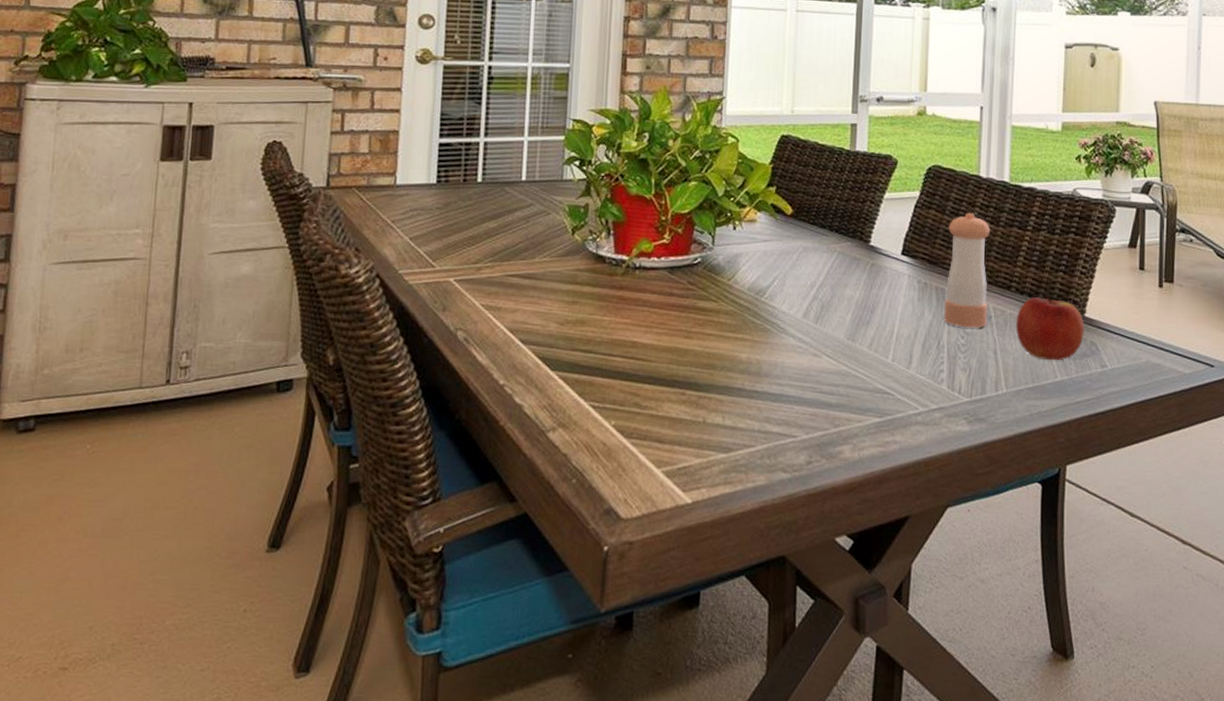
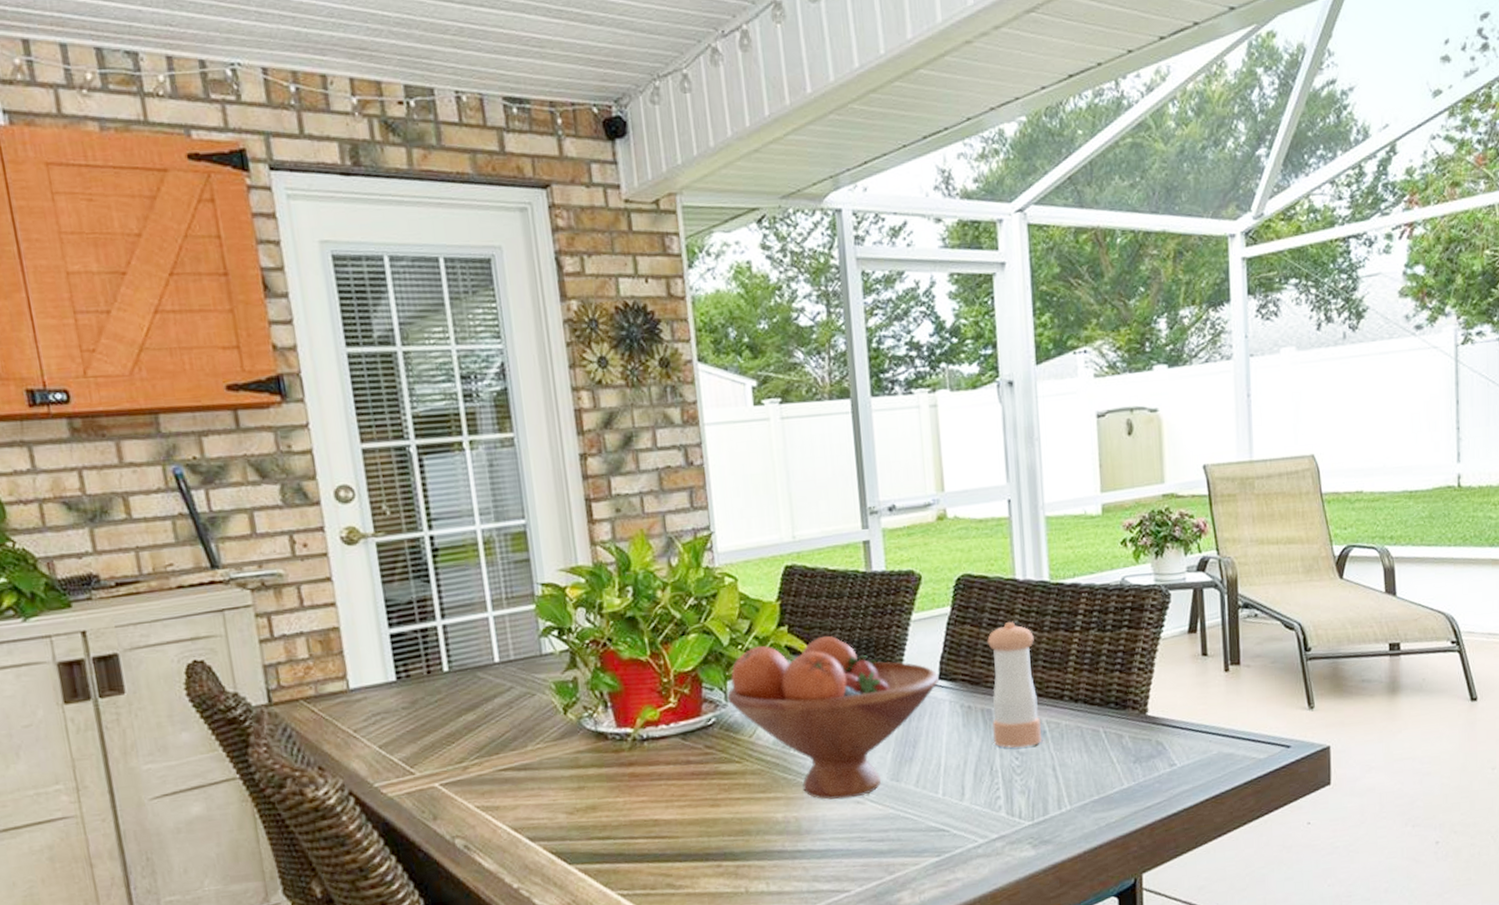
fruit bowl: none [714,200,901,350] -> present [727,635,939,800]
apple: present [1015,294,1085,361] -> none [1073,698,1149,769]

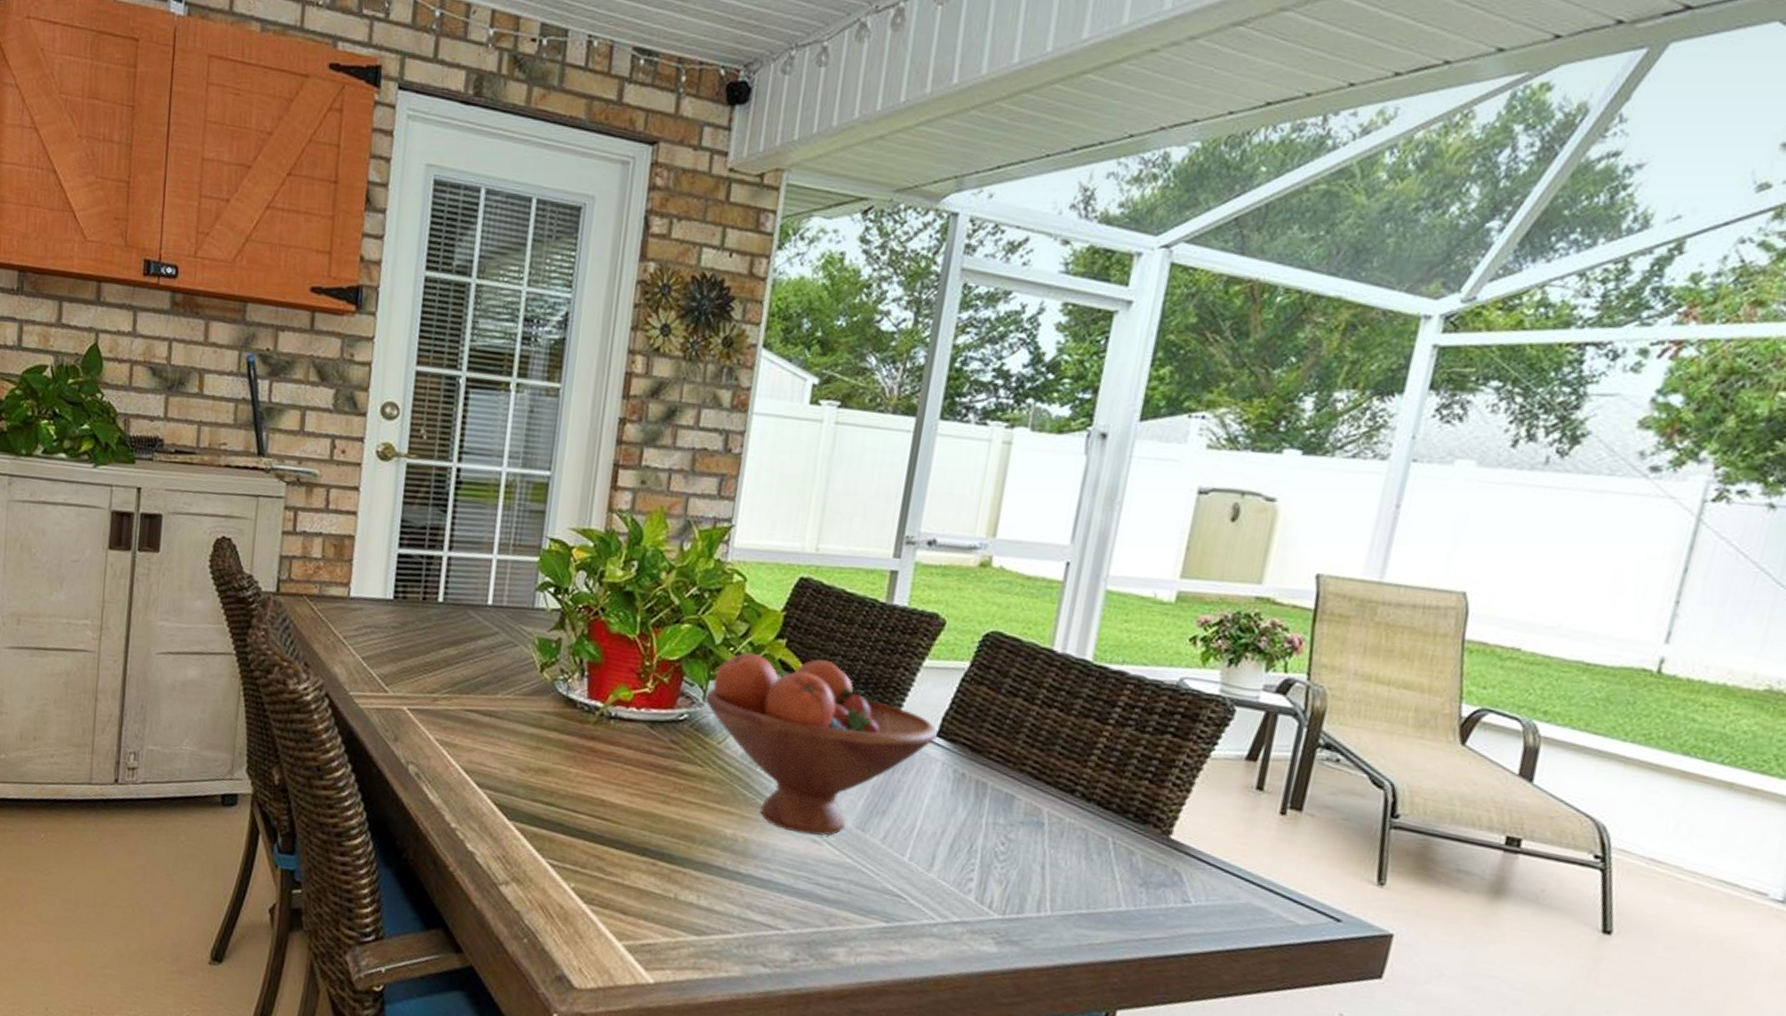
pepper shaker: present [987,621,1041,748] -> none [981,694,1058,836]

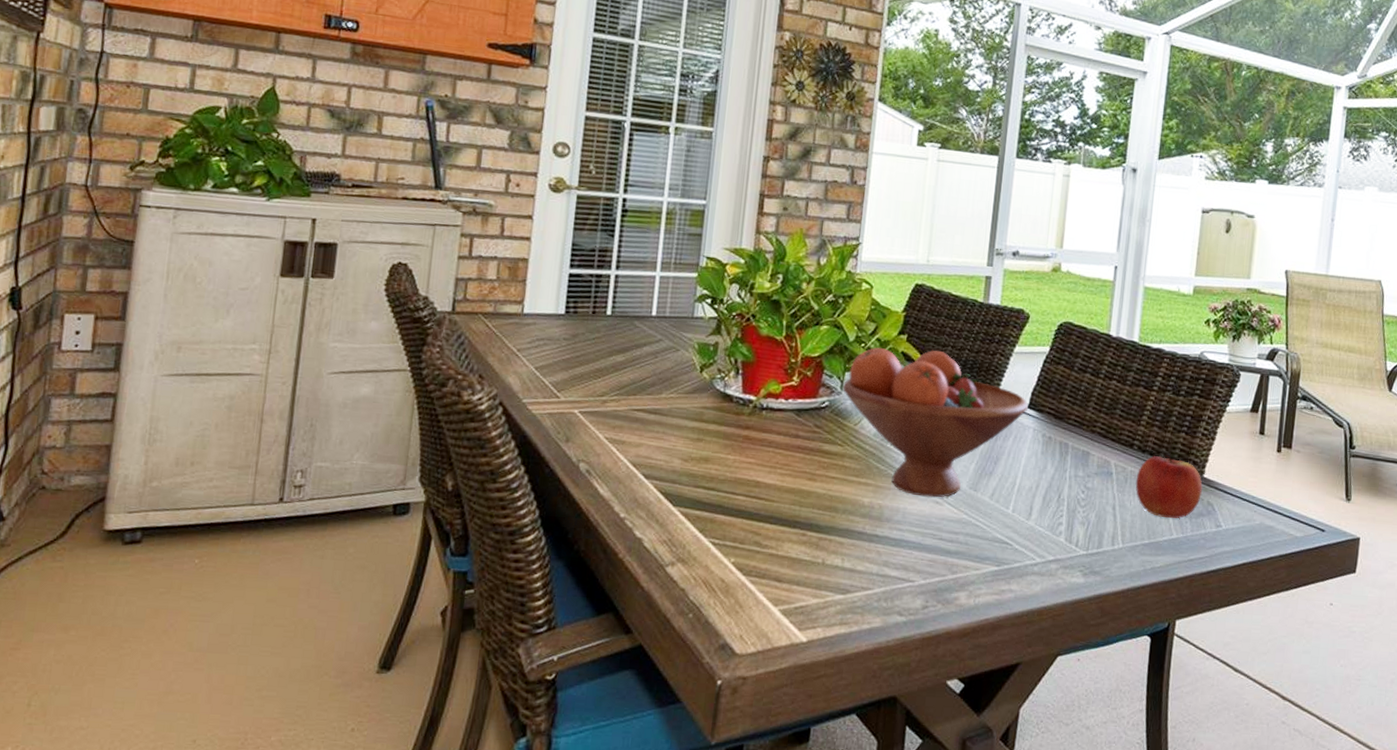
apple: none [1074,804,1168,887] -> present [1135,453,1203,519]

